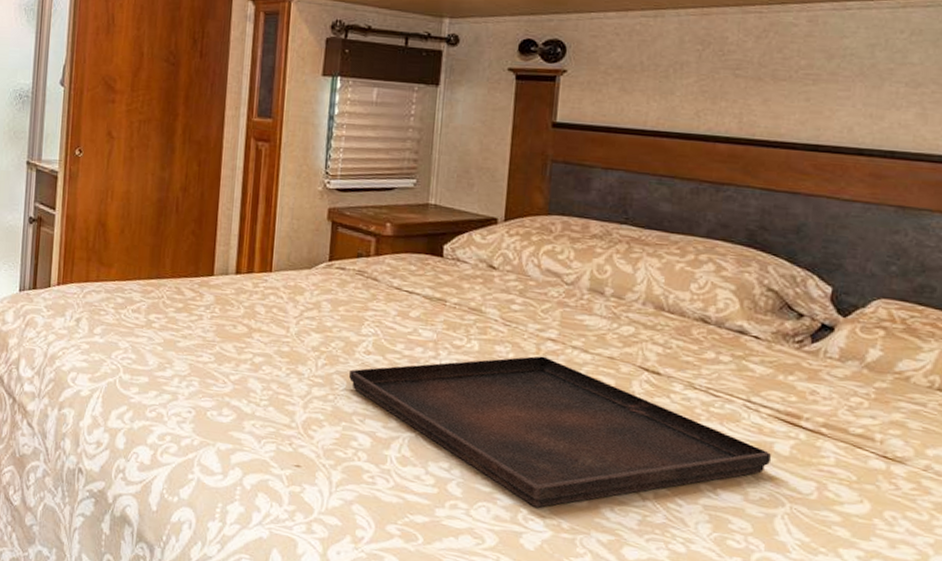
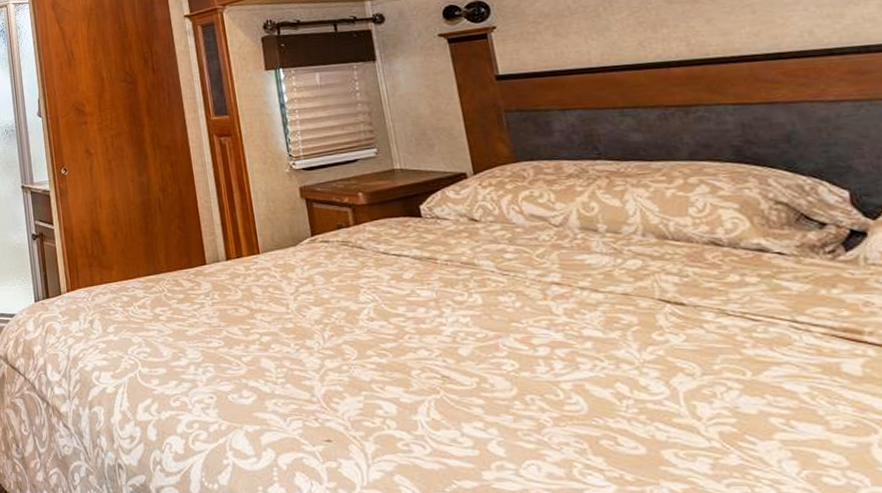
serving tray: present [348,356,772,508] -> none [356,301,844,460]

